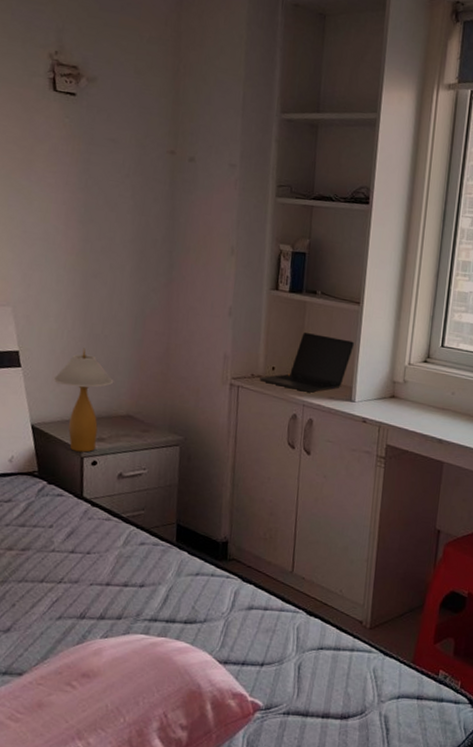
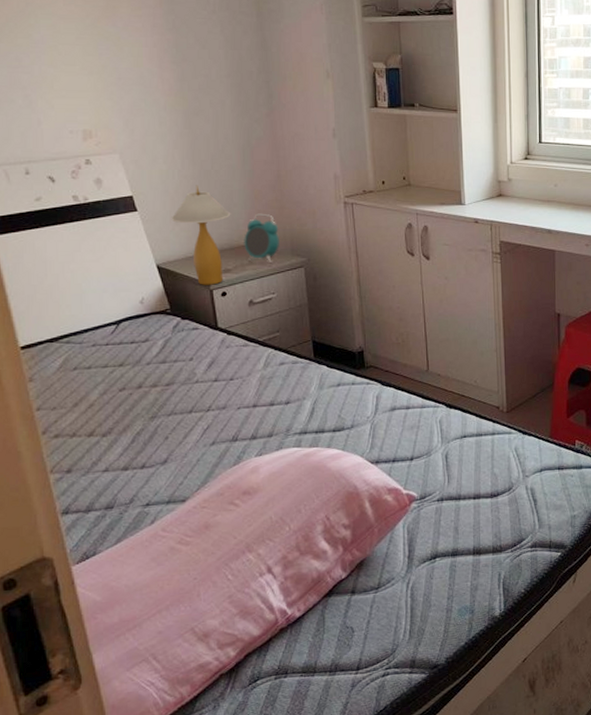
alarm clock: none [122,384,160,438] -> present [244,213,279,264]
laptop: present [260,332,355,393] -> none [372,145,458,201]

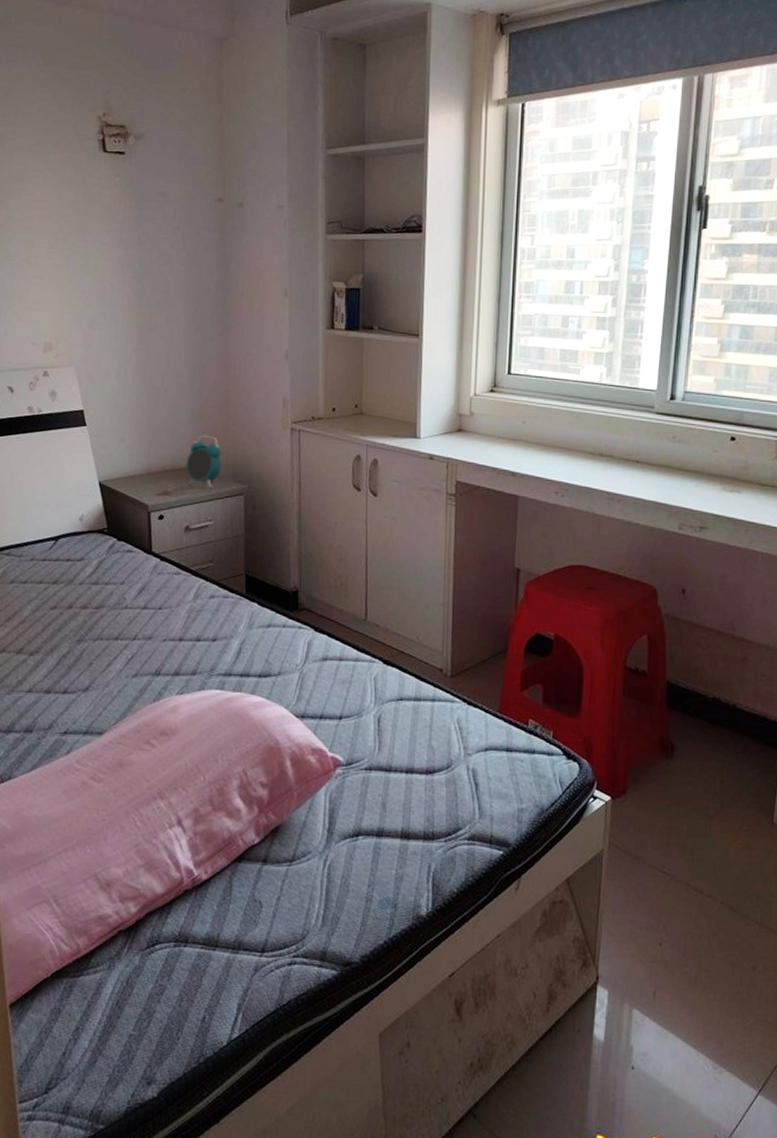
table lamp: present [171,185,231,285] -> none [117,402,176,507]

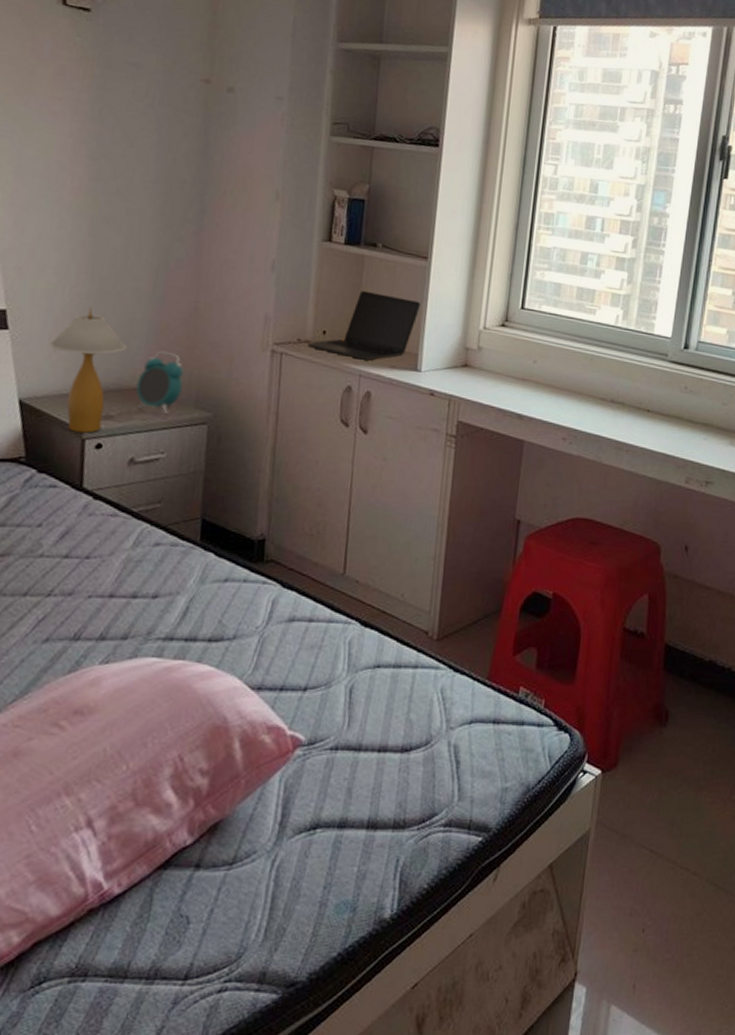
table lamp: none [117,402,176,507] -> present [49,306,128,433]
laptop: none [320,370,417,432] -> present [307,291,422,361]

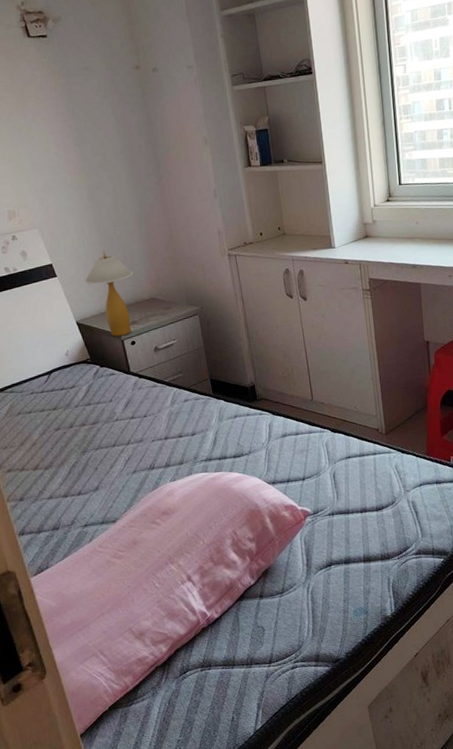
alarm clock: present [136,350,185,415] -> none [146,270,176,314]
laptop: present [307,291,422,361] -> none [252,196,325,248]

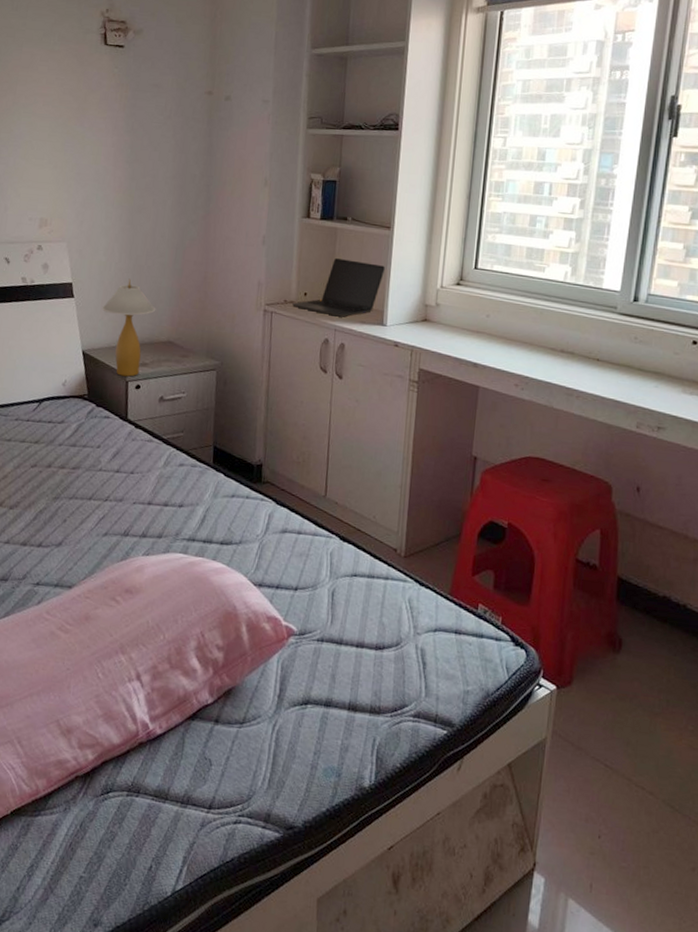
laptop: none [252,196,325,248] -> present [292,258,386,317]

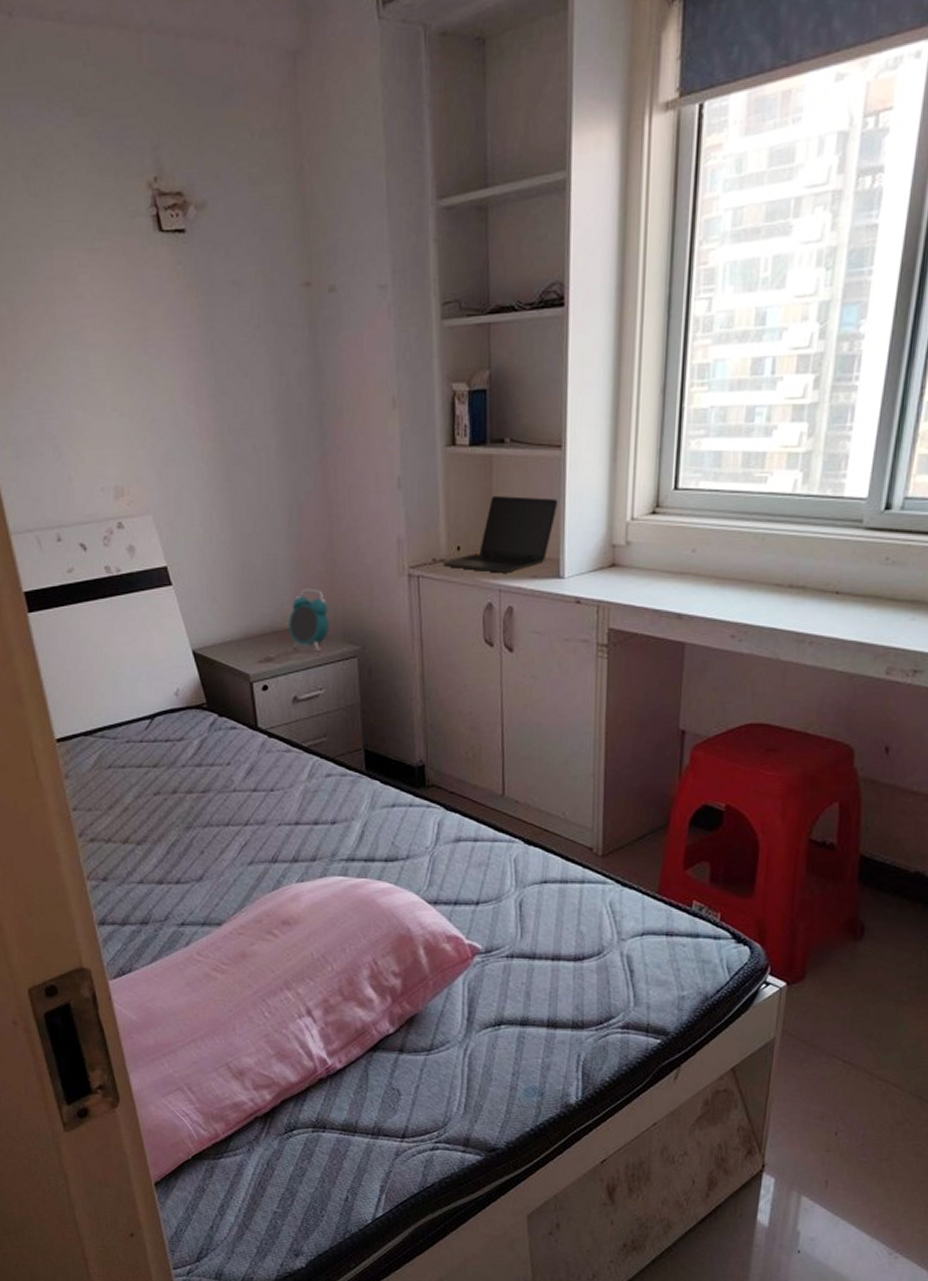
table lamp: present [102,278,156,377] -> none [208,553,275,676]
alarm clock: none [163,312,198,363] -> present [288,588,329,652]

